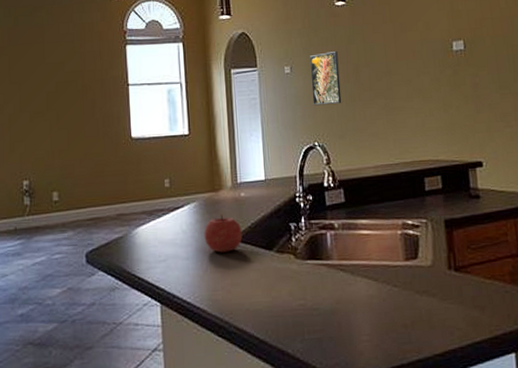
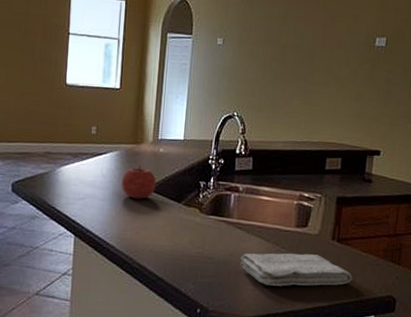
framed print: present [309,51,342,106] -> none [238,30,269,80]
washcloth: none [349,289,481,333] -> present [240,253,353,286]

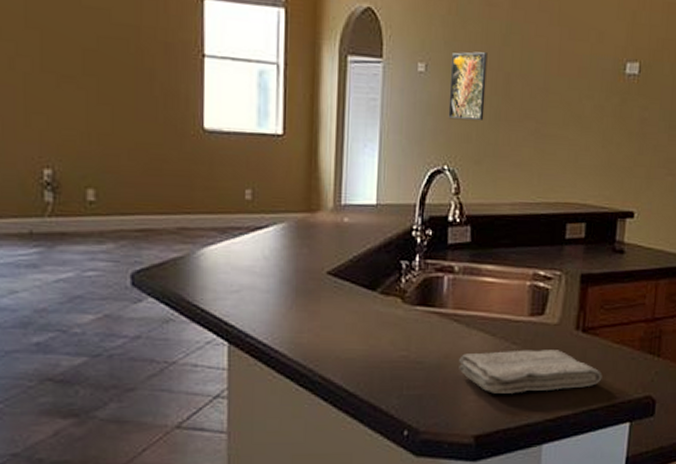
fruit: present [121,164,157,199] -> none [291,240,341,289]
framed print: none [238,30,269,80] -> present [448,52,488,121]

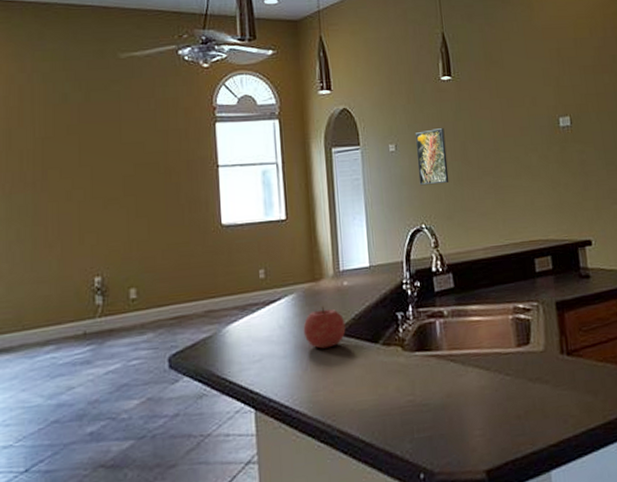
fruit: none [291,240,341,289] -> present [303,305,346,349]
washcloth: present [459,350,602,394] -> none [460,375,594,426]

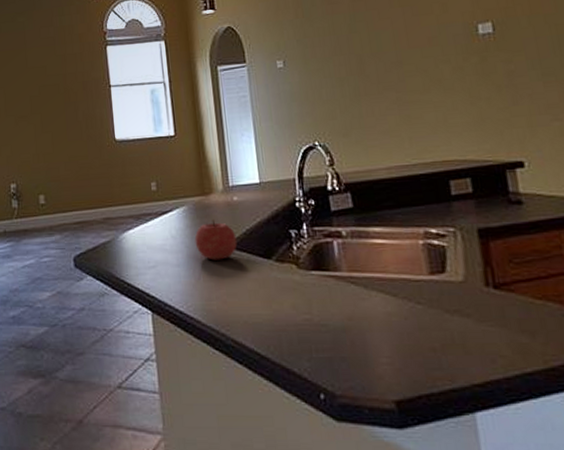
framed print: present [415,128,449,186] -> none [304,42,345,102]

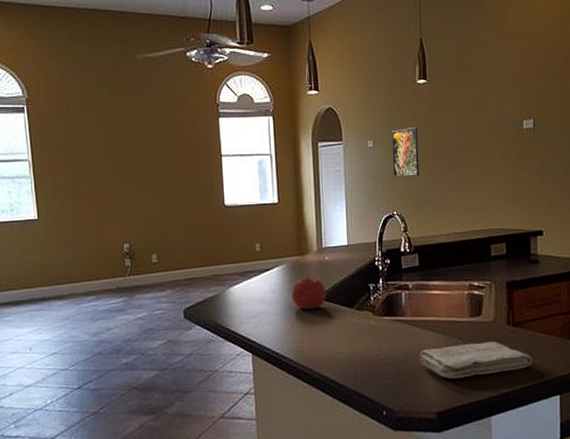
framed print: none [304,42,345,102] -> present [391,127,420,178]
washcloth: none [363,308,531,356] -> present [419,341,533,379]

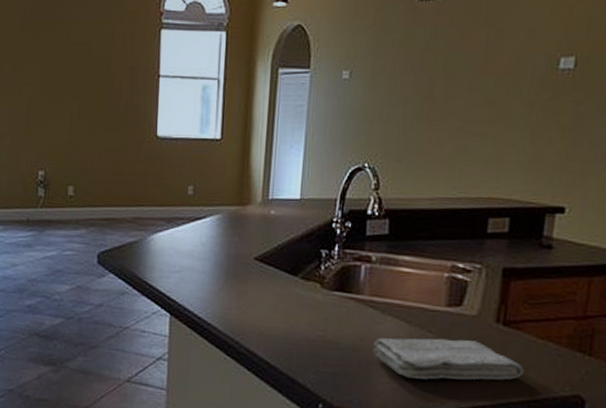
fruit: present [291,275,326,310] -> none [224,230,267,272]
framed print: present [391,127,420,178] -> none [370,57,411,122]

